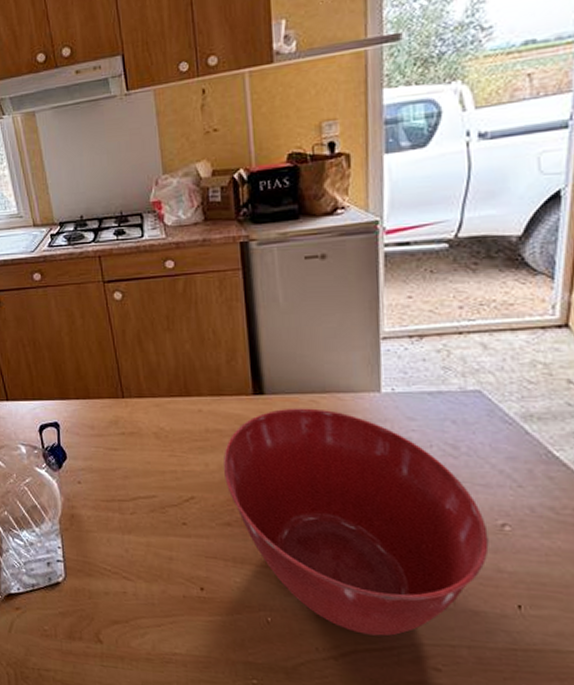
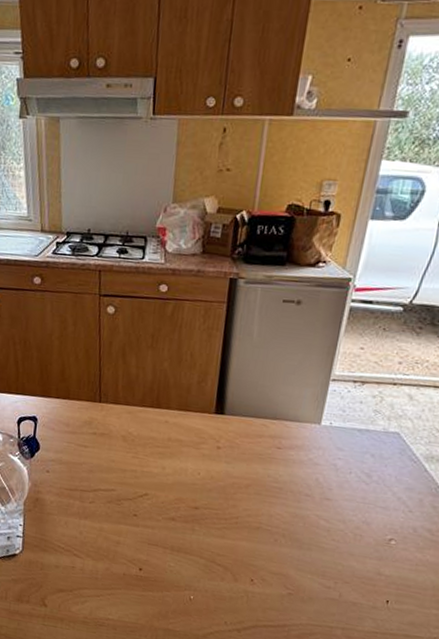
mixing bowl: present [222,408,489,637] -> none [177,428,378,617]

